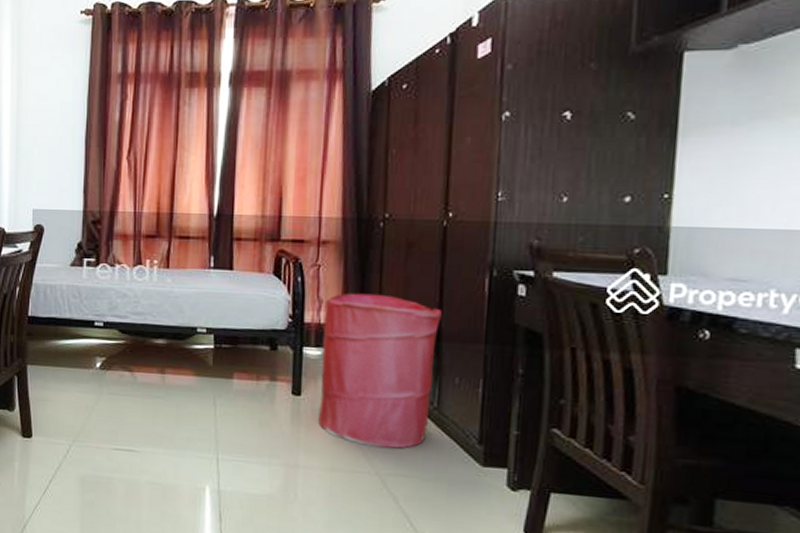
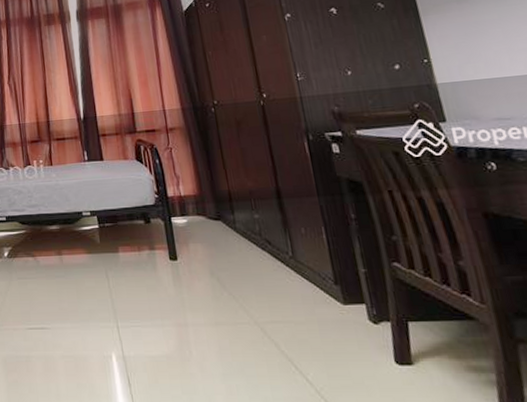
laundry hamper: present [318,293,442,449] -> none [181,165,289,298]

